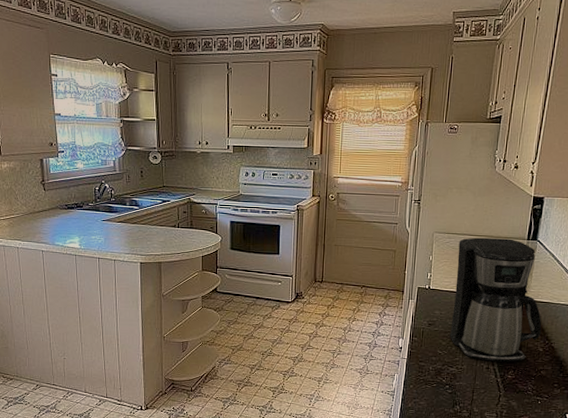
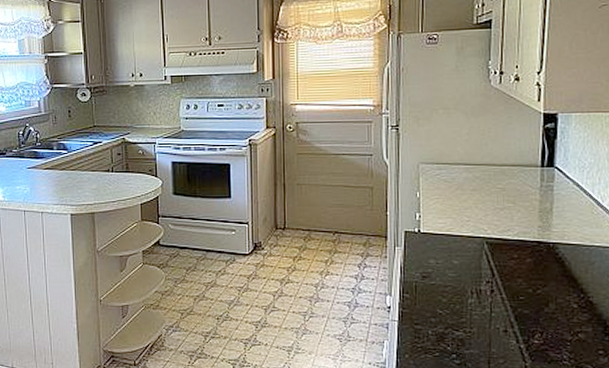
coffee maker: present [450,237,542,362] -> none [451,166,573,323]

